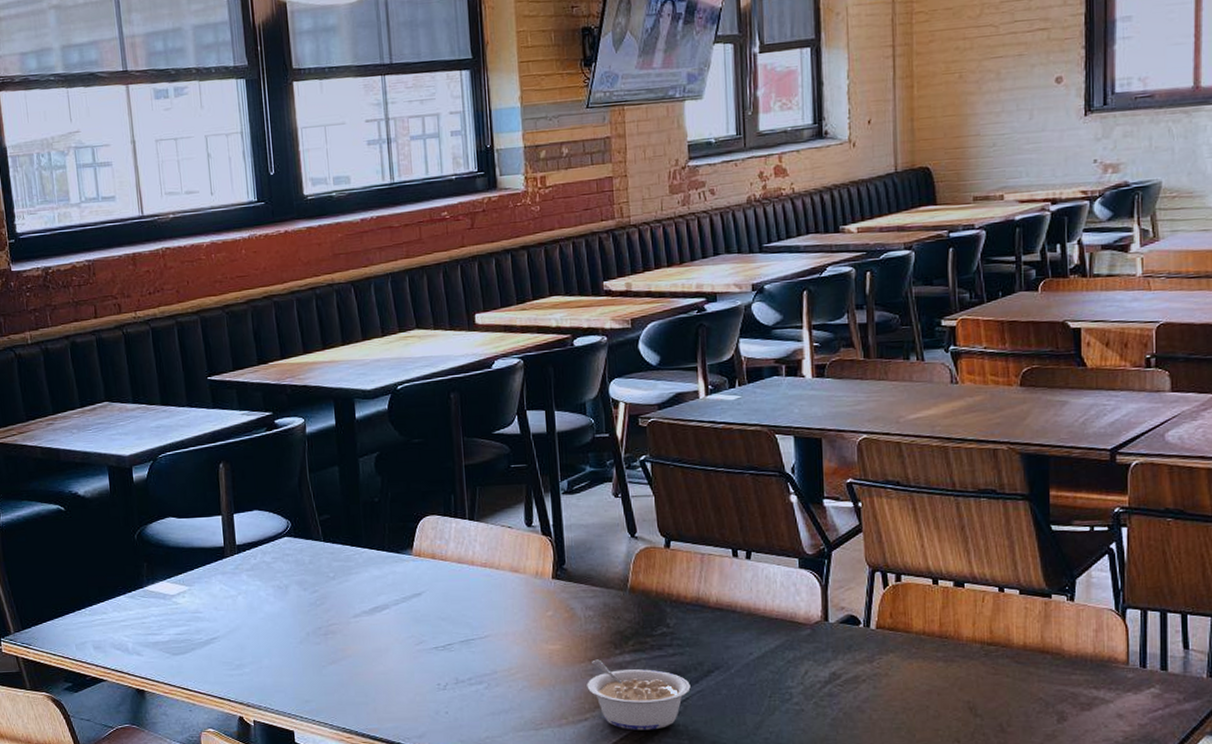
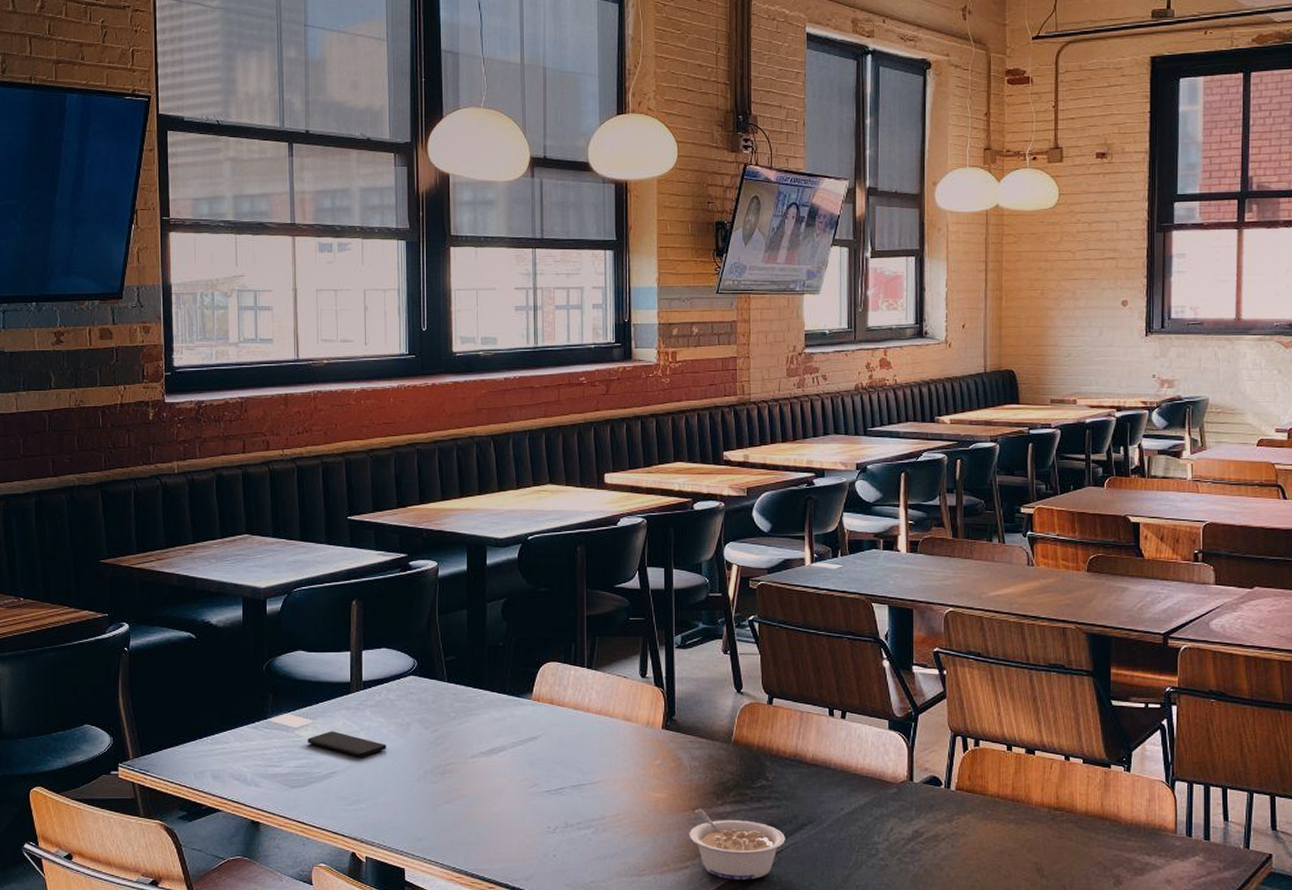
smartphone: none [185,597,266,622] -> present [307,731,386,757]

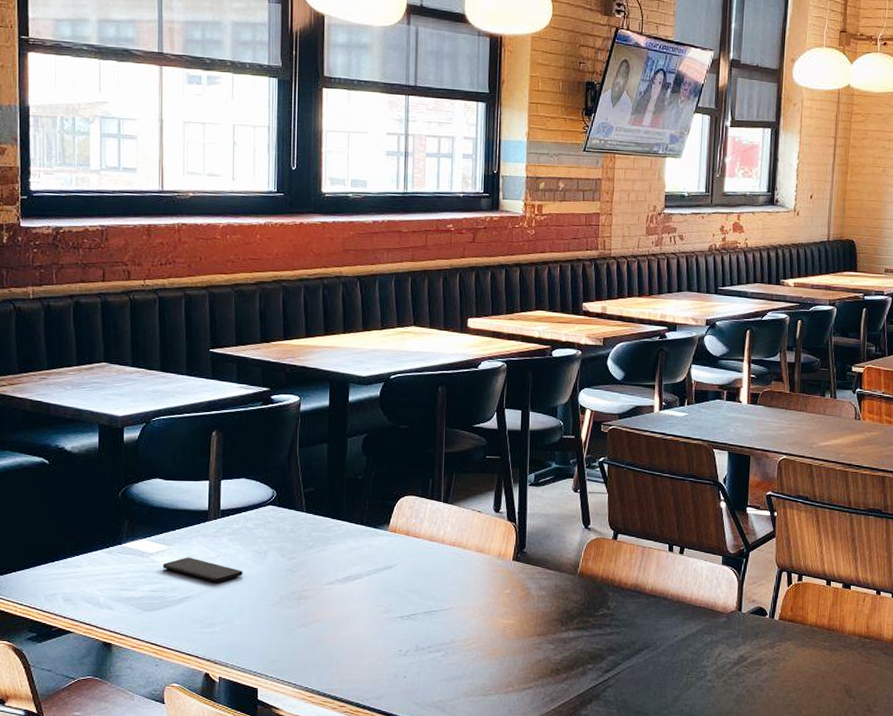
legume: present [689,809,785,880] -> none [533,634,623,699]

